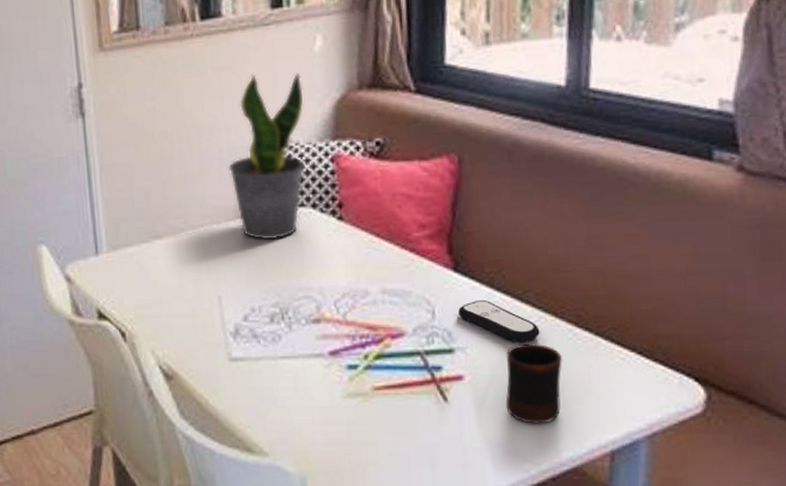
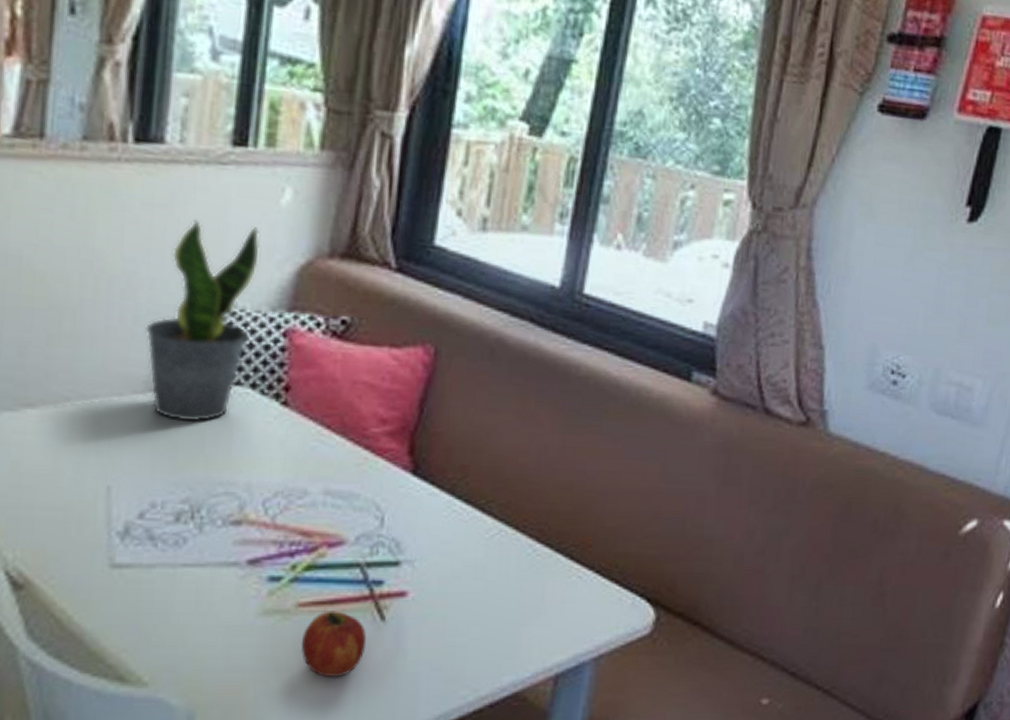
fruit: none [380,393,435,452] -> present [300,611,367,678]
remote control: present [458,299,540,343] -> none [411,507,498,557]
mug: present [505,343,562,424] -> none [450,557,518,646]

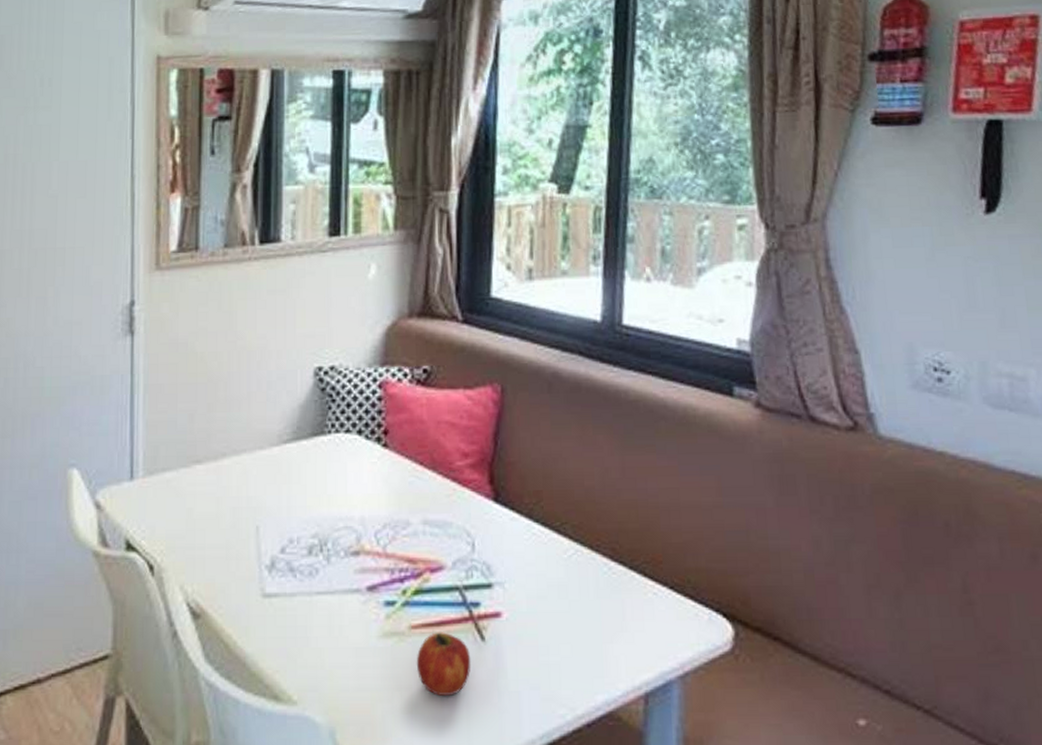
potted plant: present [145,219,260,422] -> none [276,298,355,467]

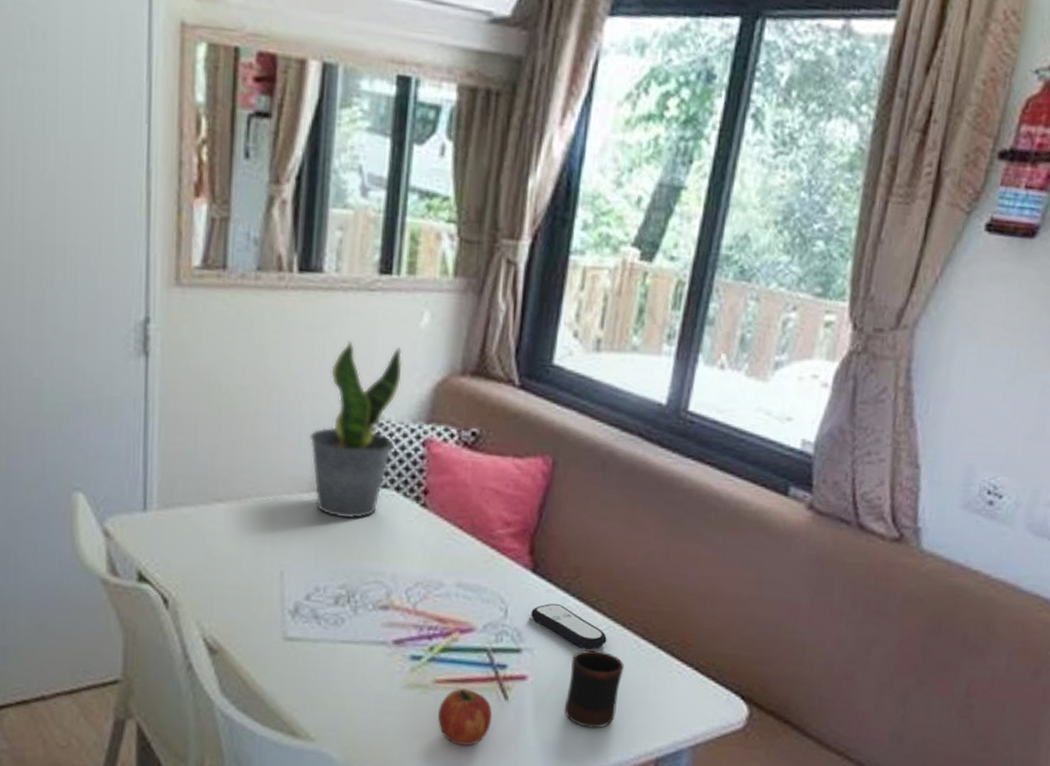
potted plant: none [276,298,355,467] -> present [309,340,403,519]
remote control: none [498,531,576,577] -> present [531,603,607,649]
mug: none [542,577,598,665] -> present [564,650,624,728]

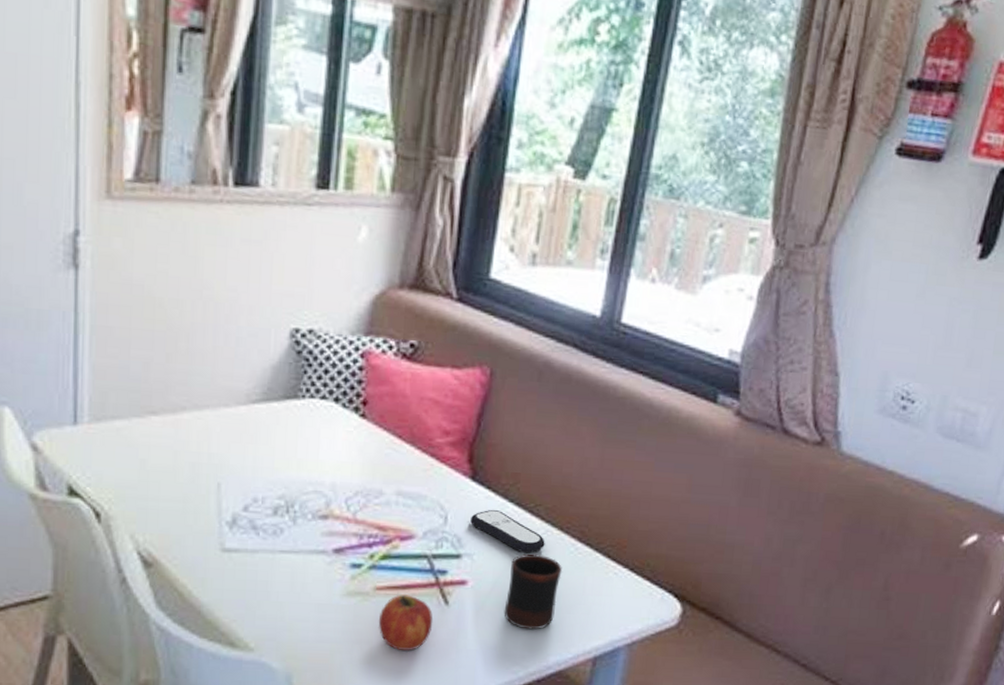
potted plant: present [309,340,403,519] -> none [246,253,340,430]

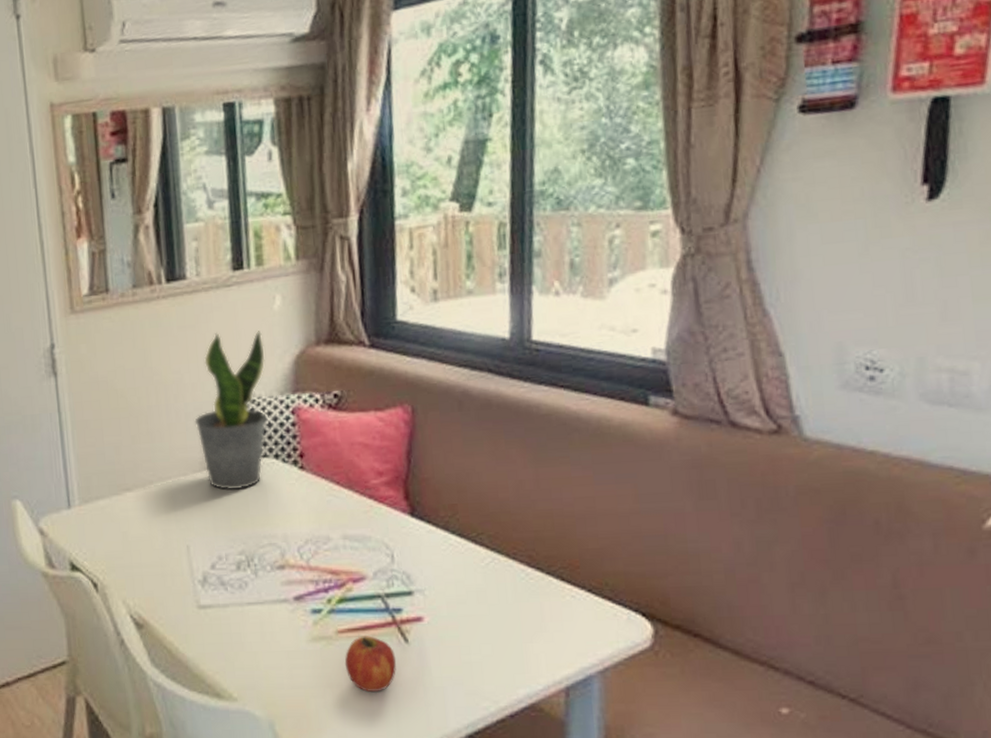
potted plant: none [246,253,340,430] -> present [194,331,268,490]
remote control: present [470,509,545,553] -> none [416,542,494,584]
mug: present [504,554,562,630] -> none [463,583,517,662]

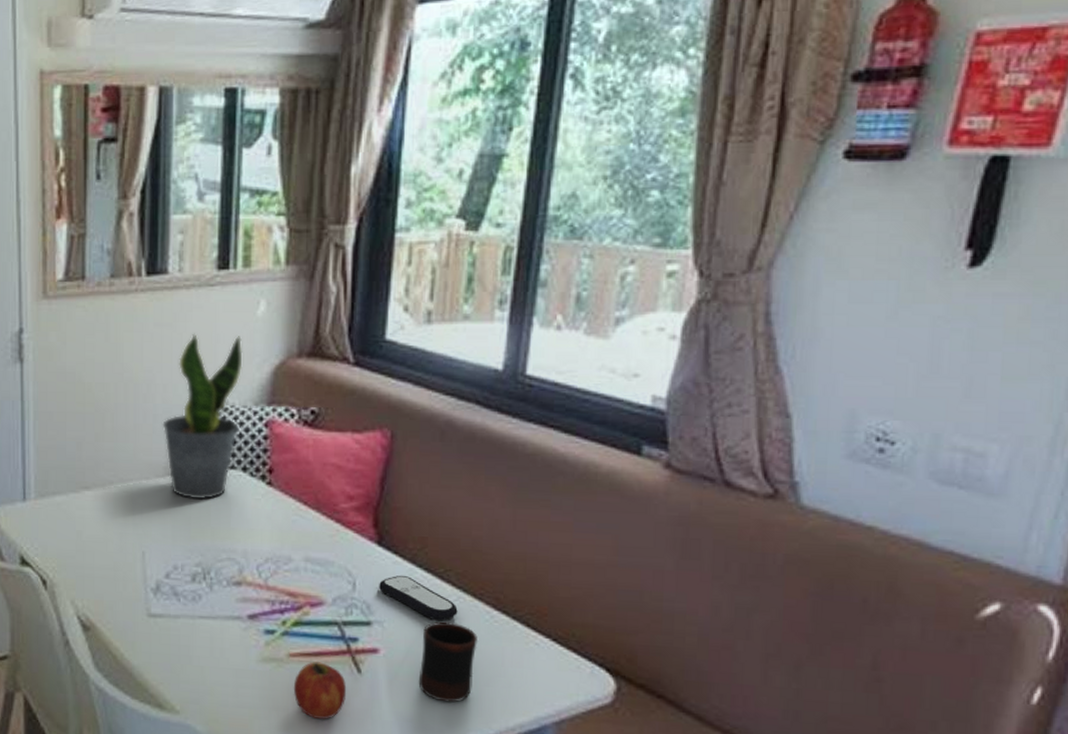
remote control: none [416,542,494,584] -> present [379,575,458,621]
mug: none [463,583,517,662] -> present [418,621,478,703]

